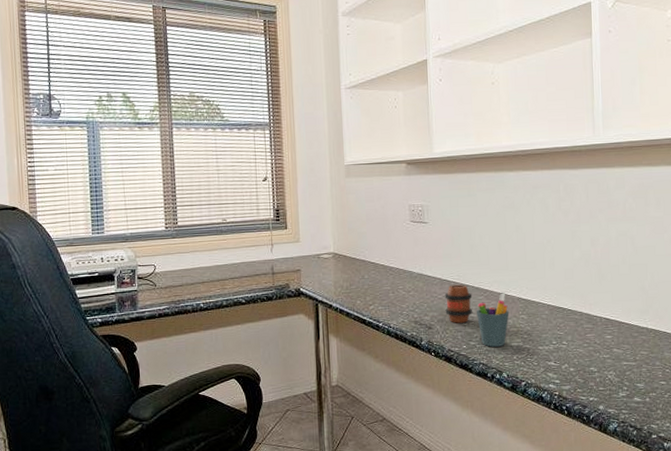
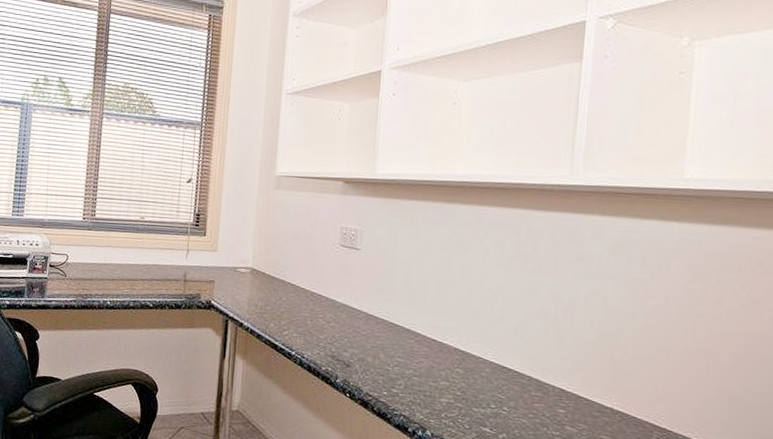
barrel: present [444,284,472,323] -> none [368,322,401,367]
pen holder: present [477,292,509,347] -> none [403,338,443,400]

